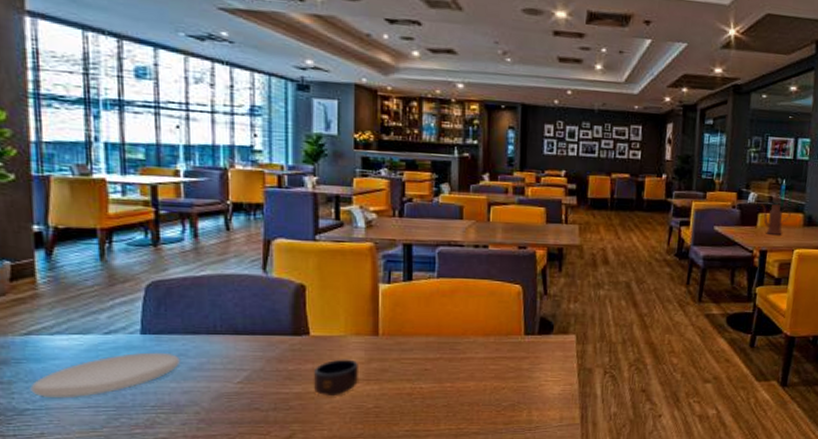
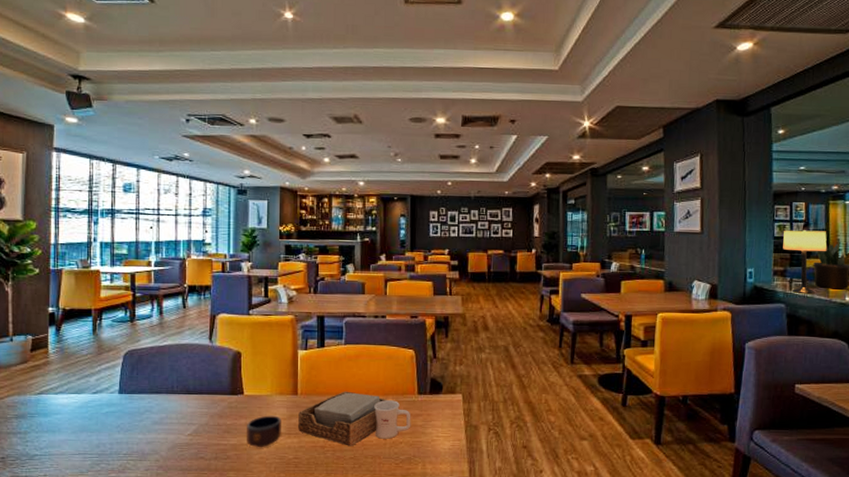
plate: present [30,352,181,399] -> none [39,408,147,447]
napkin holder: none [379,331,489,393] -> present [298,391,388,446]
mug: none [472,341,517,384] -> present [374,400,411,439]
coffeepot: present [759,193,791,236] -> none [621,262,652,301]

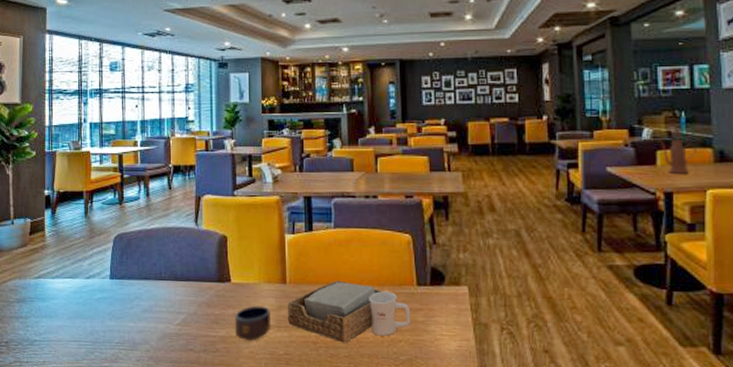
coffeepot: none [621,262,652,301] -> present [656,127,697,175]

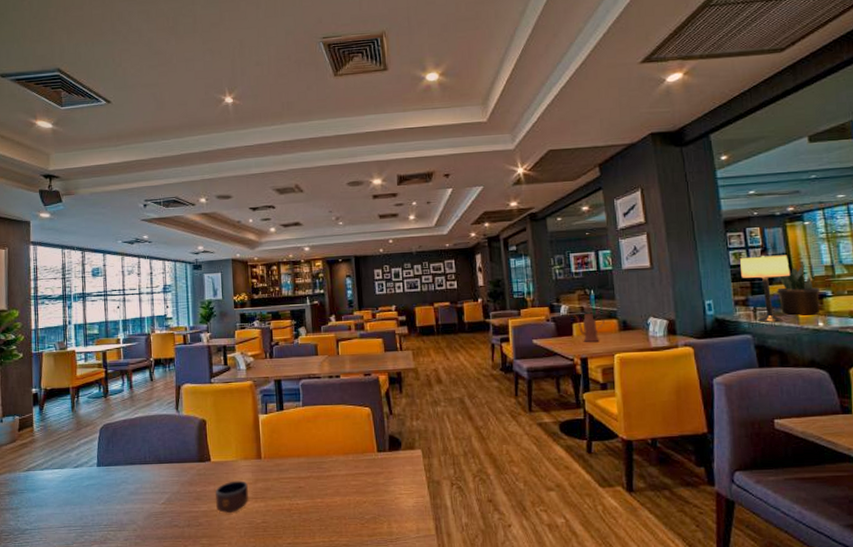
napkin holder: present [288,280,383,343] -> none [263,452,348,508]
mug: present [369,291,411,336] -> none [336,459,373,499]

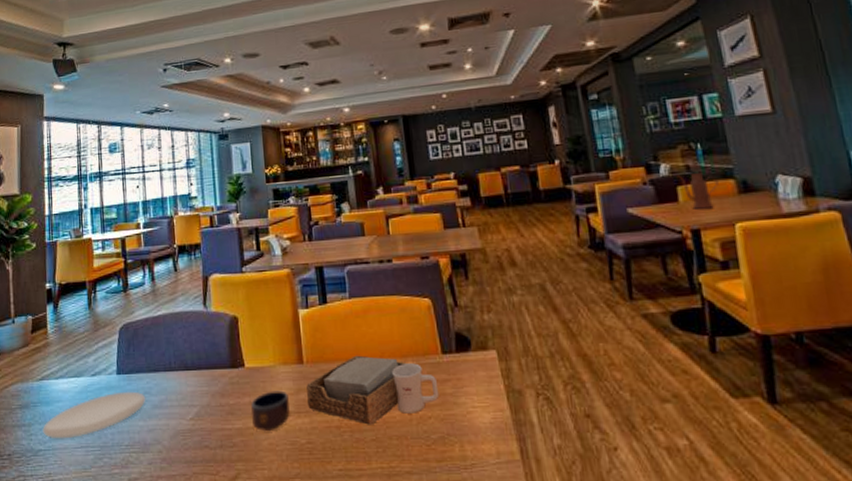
plate: none [29,480,123,520] -> present [42,391,146,439]
napkin holder: none [263,452,348,508] -> present [307,355,407,425]
mug: none [336,459,373,499] -> present [392,363,440,414]

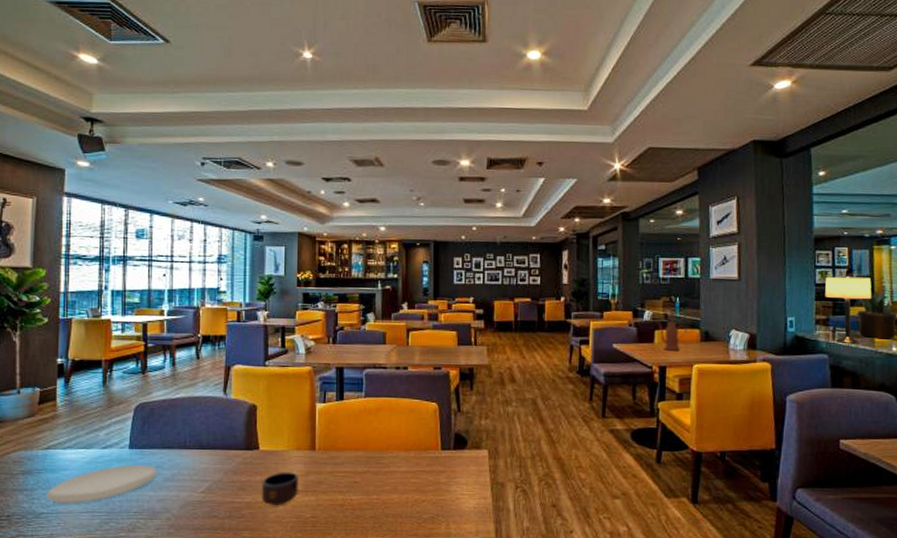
napkin holder: present [307,355,407,425] -> none [316,446,410,505]
mug: present [392,363,440,414] -> none [395,456,435,497]

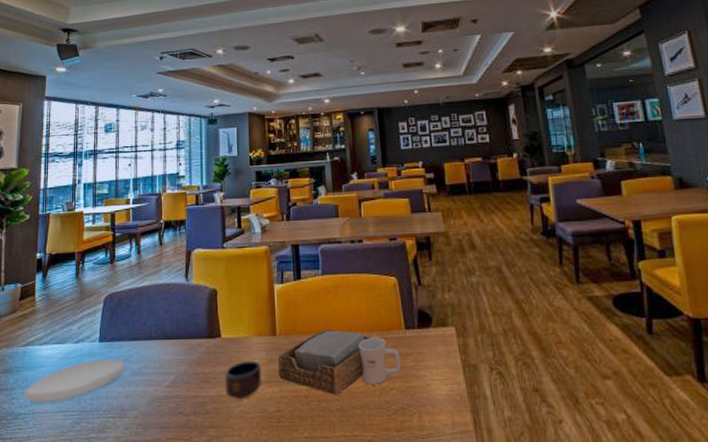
napkin holder: none [316,446,410,505] -> present [278,328,373,395]
mug: none [395,456,435,497] -> present [358,337,401,385]
coffeepot: present [655,310,687,352] -> none [619,157,658,203]

